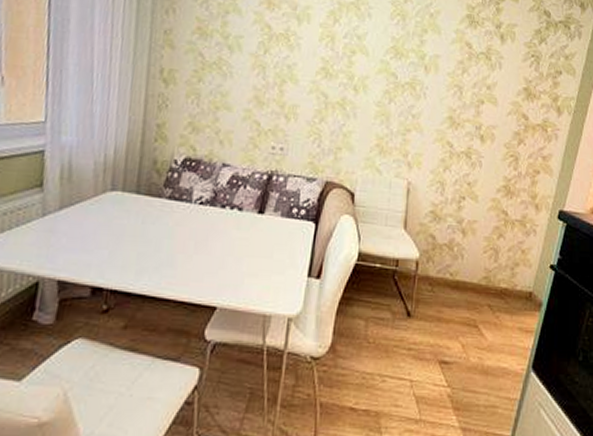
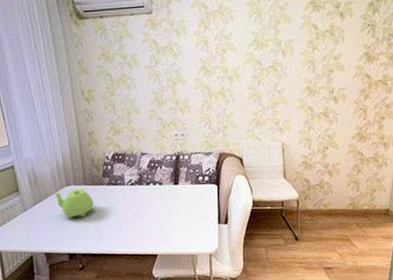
teapot: none [89,195,144,239] -> present [52,189,94,218]

